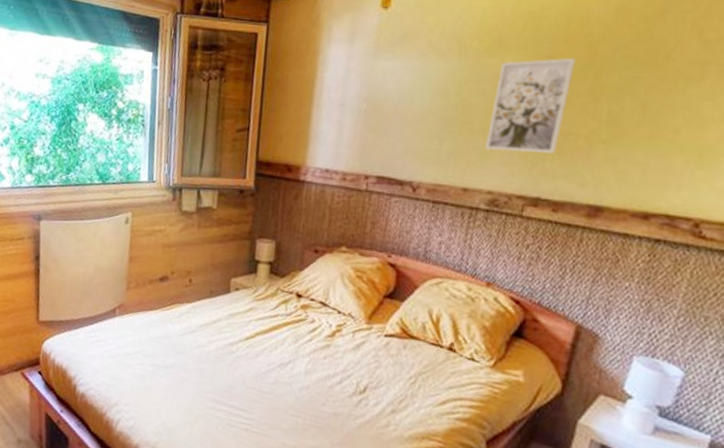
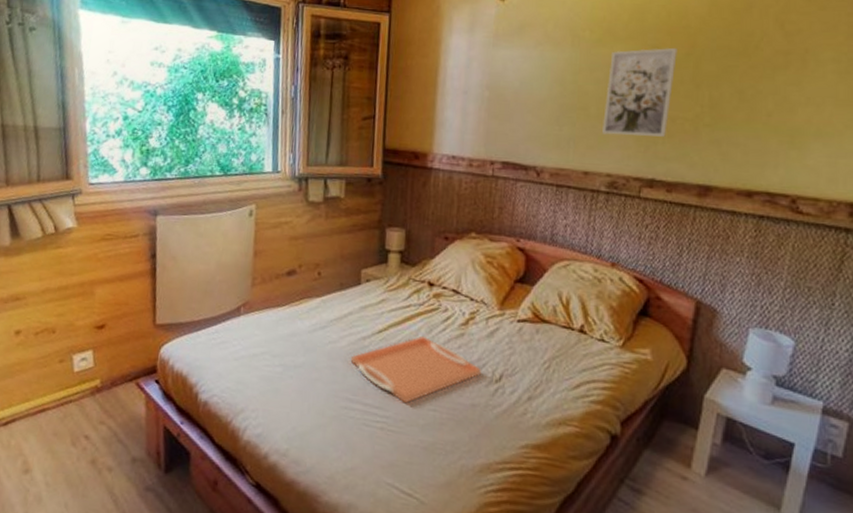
serving tray: none [218,345,346,408] -> present [350,335,481,404]

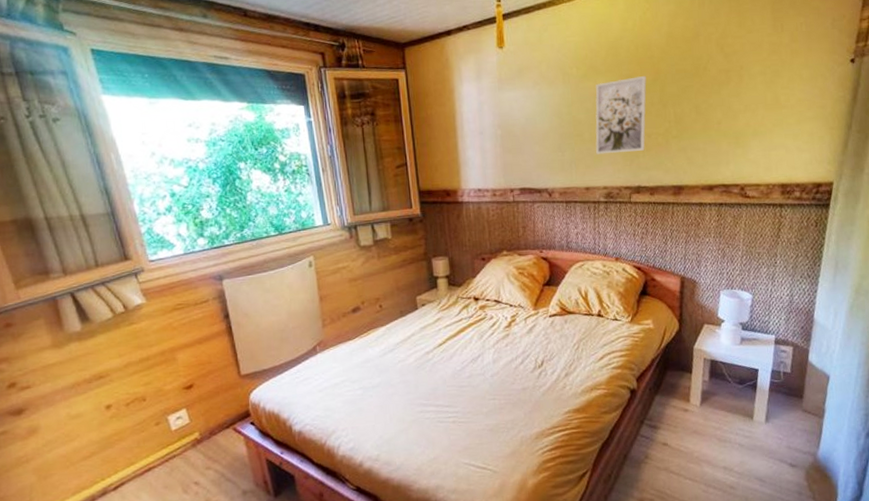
serving tray: present [350,335,481,404] -> none [419,342,526,399]

